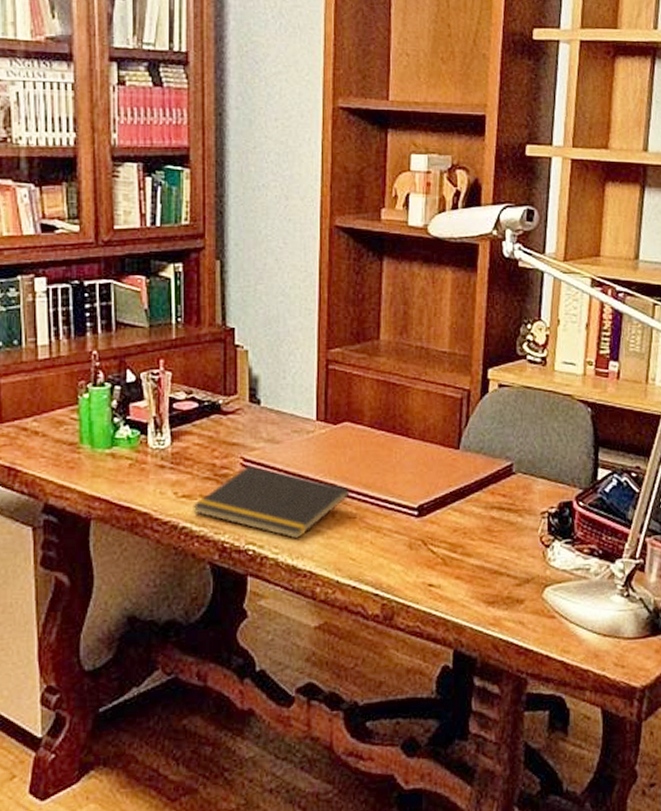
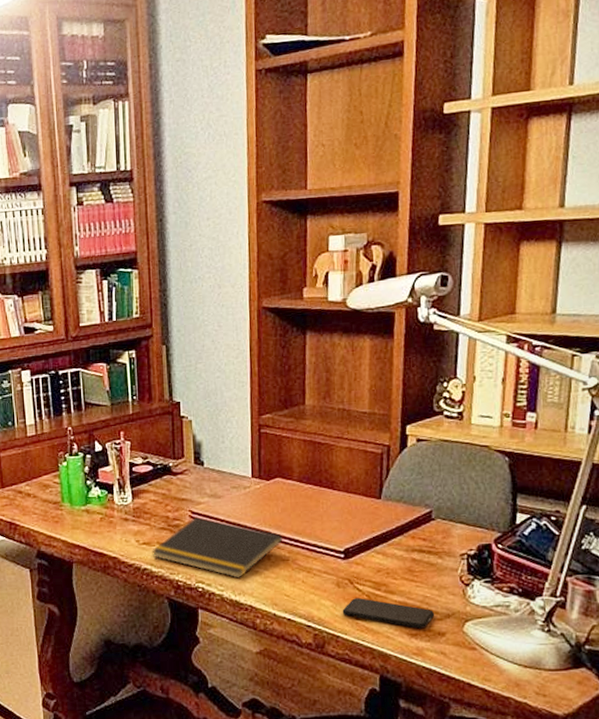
smartphone: none [414,561,513,596] -> present [342,598,434,629]

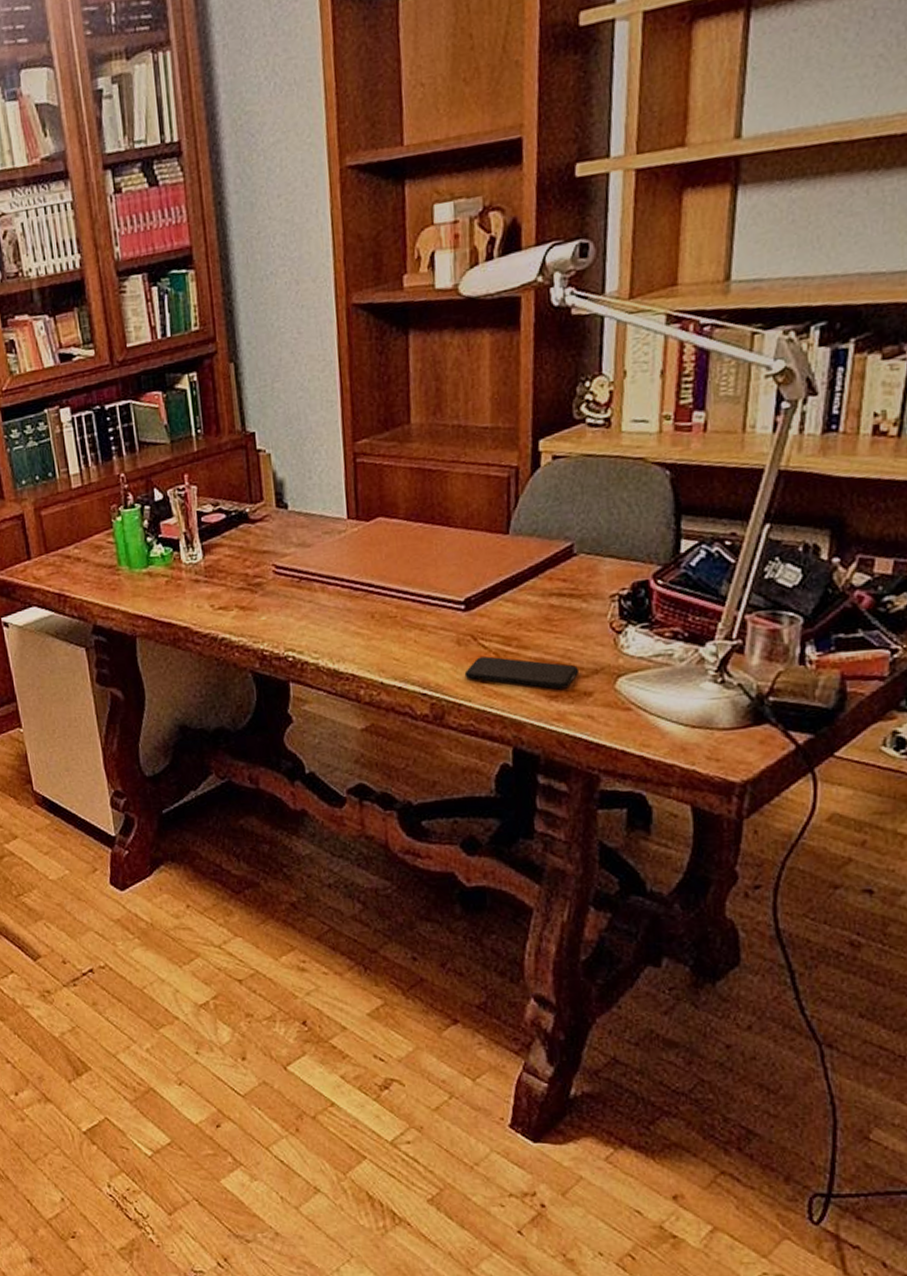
notepad: present [152,516,283,579] -> none [230,571,389,643]

